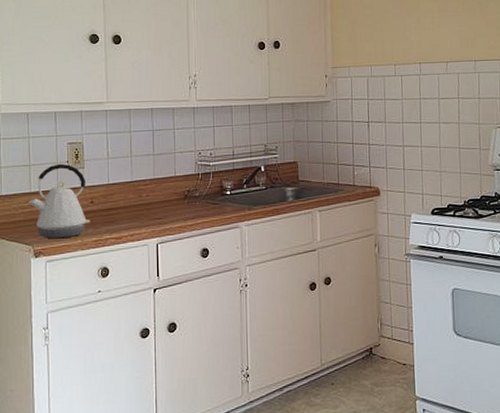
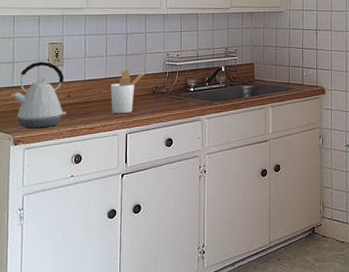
utensil holder: none [137,171,177,222] -> present [110,70,147,114]

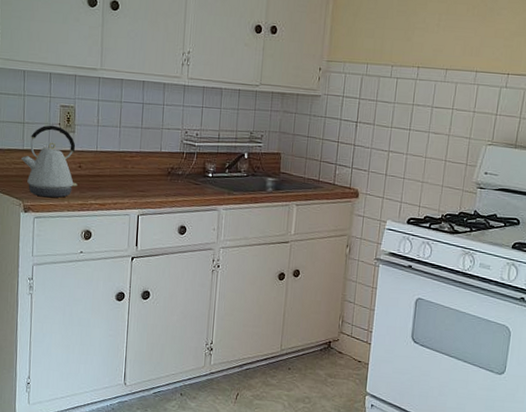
utensil holder: present [110,70,147,114] -> none [123,144,163,193]

